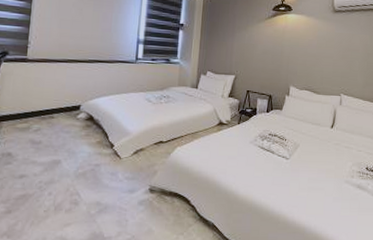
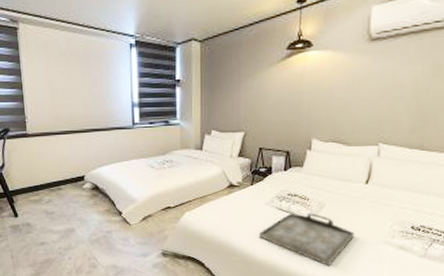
serving tray: none [243,151,323,204] -> present [259,213,355,266]

